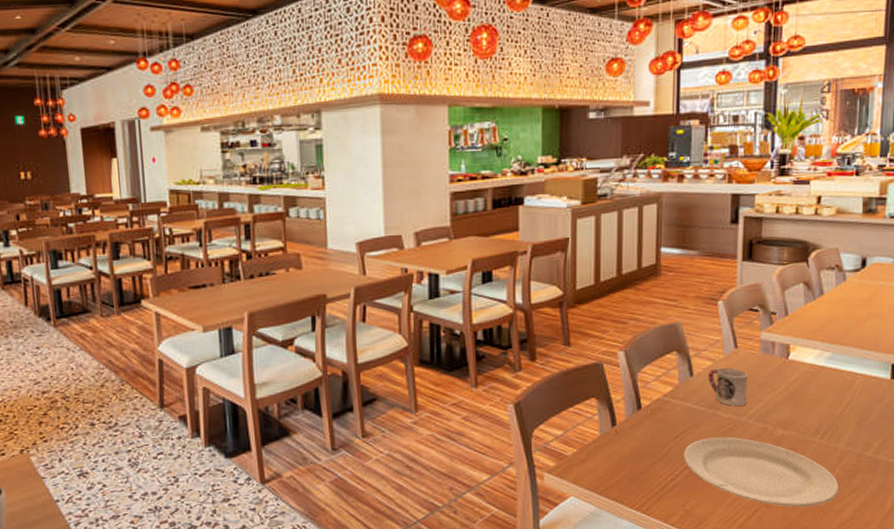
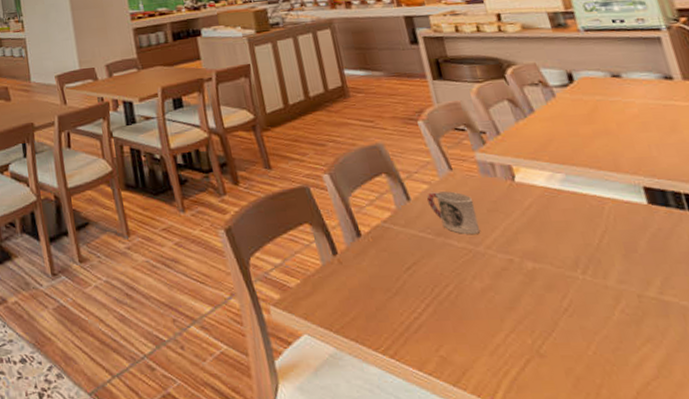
plate: present [683,437,840,508] -> none [421,269,629,359]

